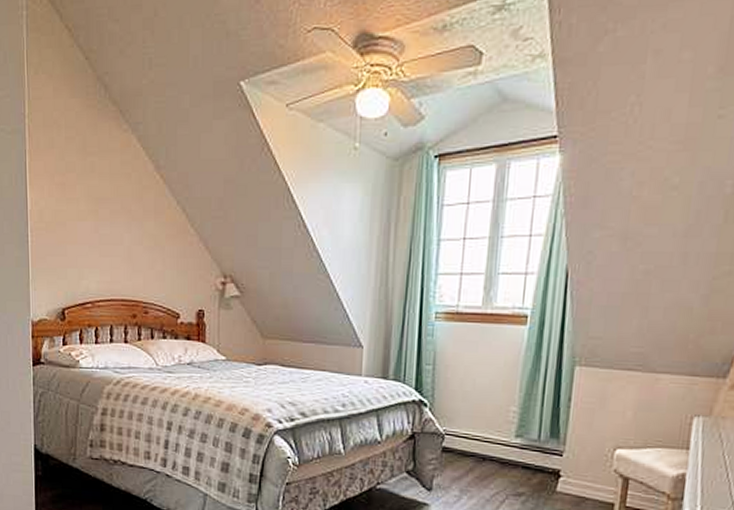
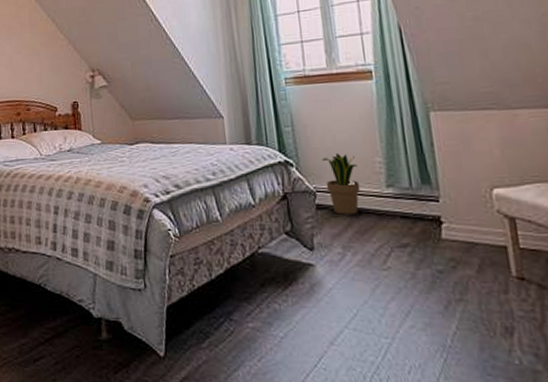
potted plant: none [456,397,492,460] -> present [321,152,361,215]

